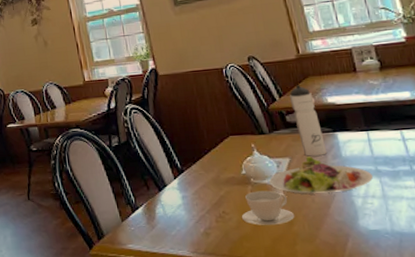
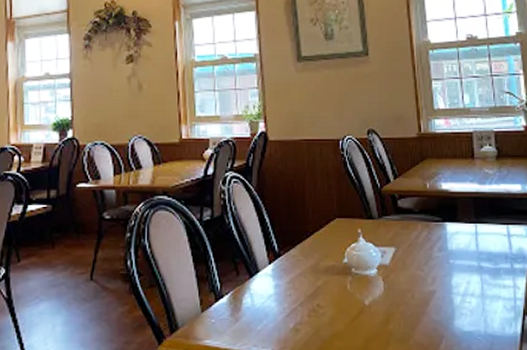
teacup: present [241,190,295,226] -> none [336,283,392,323]
salad plate: present [268,156,373,195] -> none [370,247,474,290]
water bottle: present [289,85,328,156] -> none [404,167,434,247]

